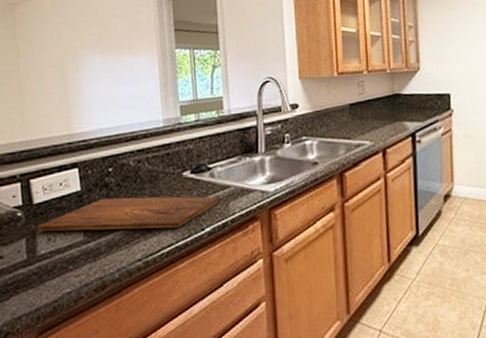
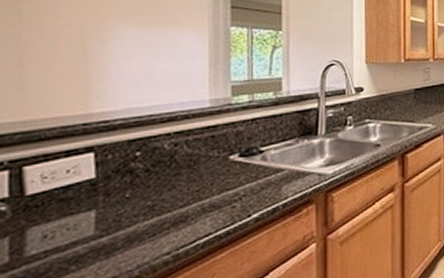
cutting board: present [37,196,219,232] -> none [27,180,271,228]

